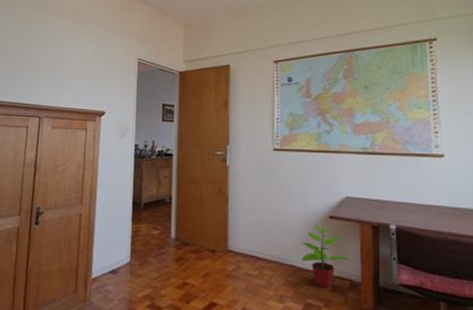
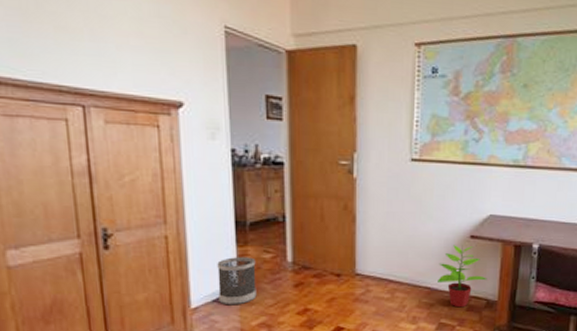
wastebasket: none [114,233,146,277] -> present [217,257,257,306]

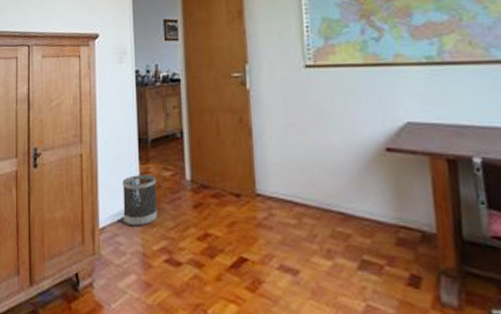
potted plant: present [438,245,487,308] -> none [350,160,417,241]

